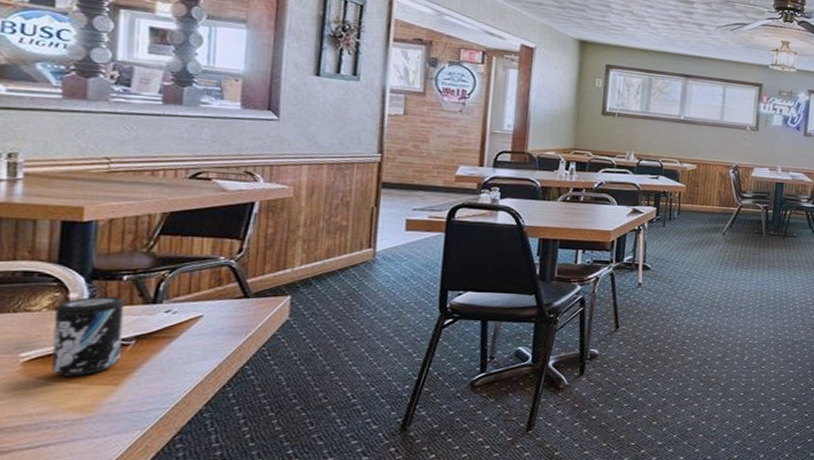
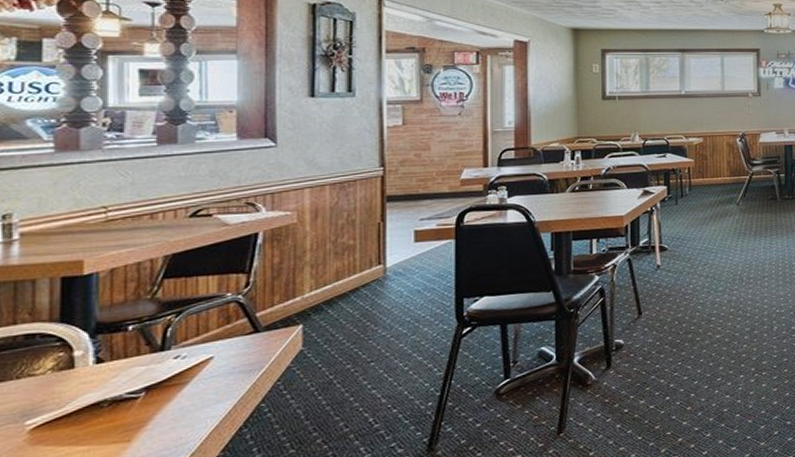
beverage can: present [51,295,125,377] -> none [59,348,131,440]

